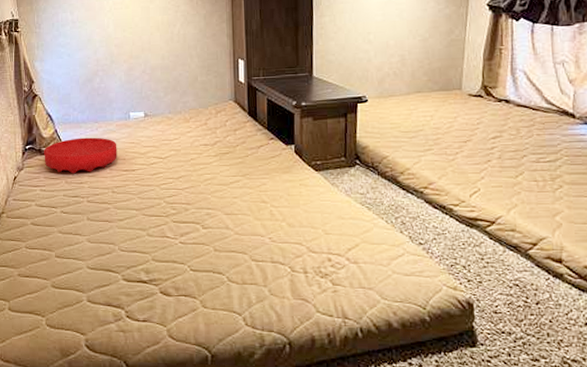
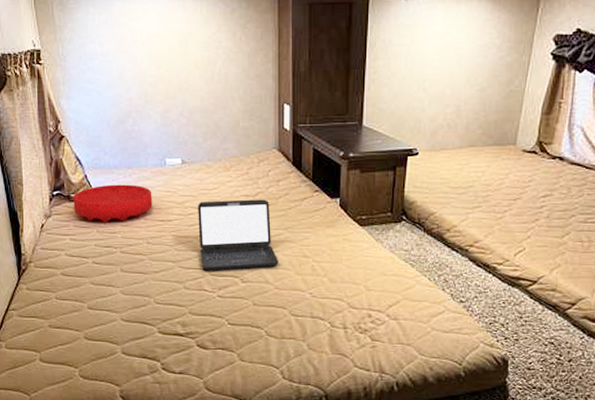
laptop: none [160,148,238,218] -> present [198,199,279,271]

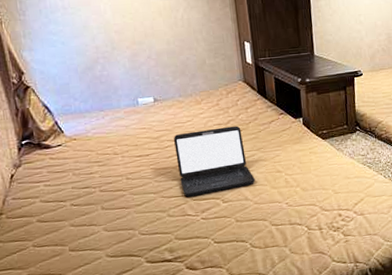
cushion: present [73,184,153,223] -> none [44,126,129,166]

